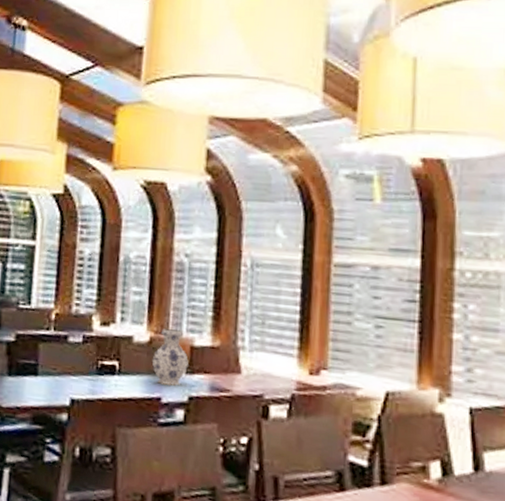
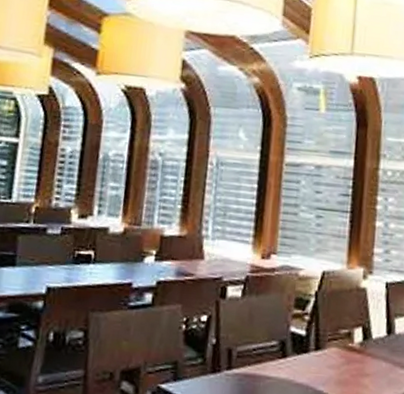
vase: present [151,328,189,386] -> none [125,220,158,272]

